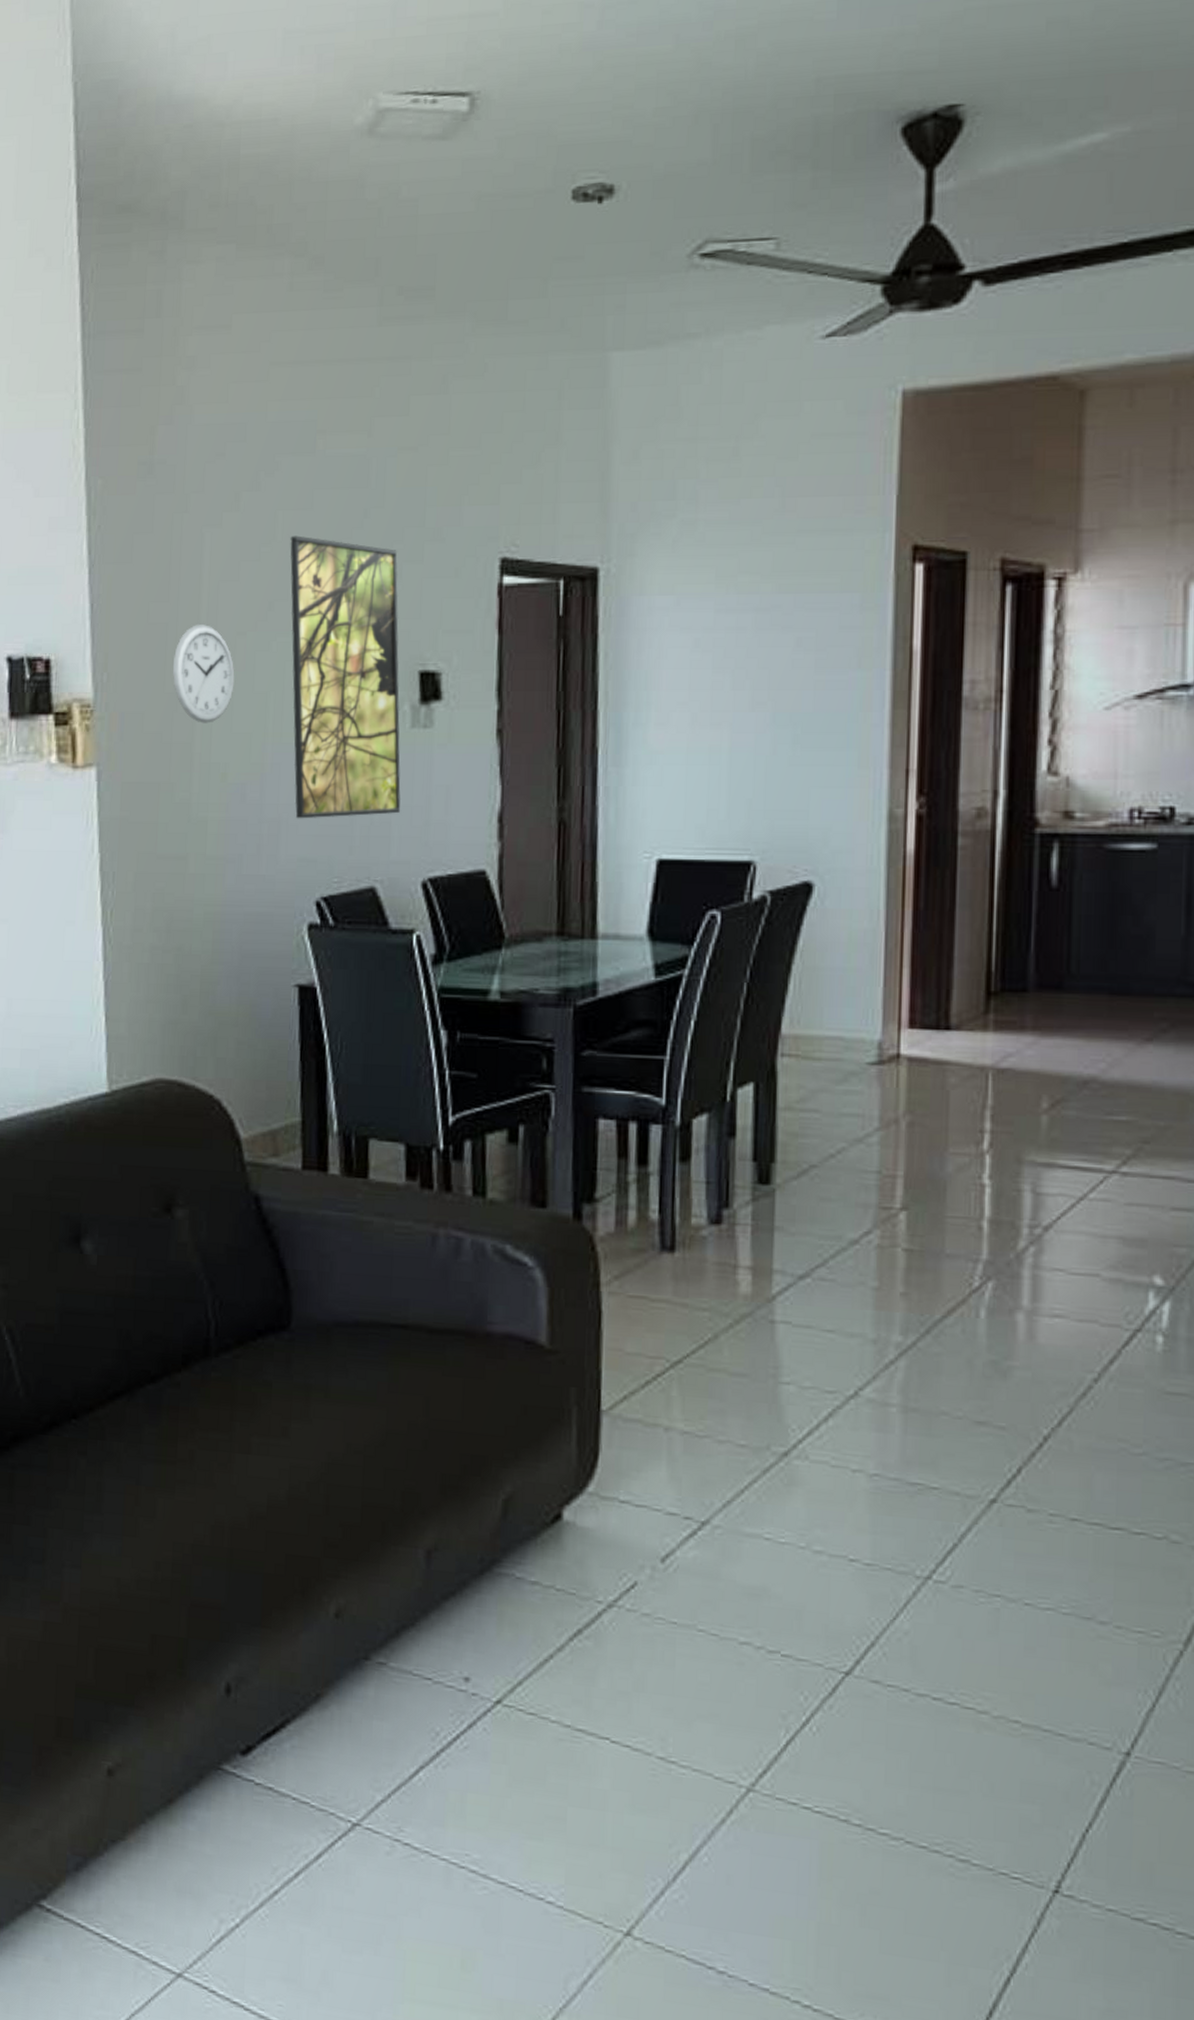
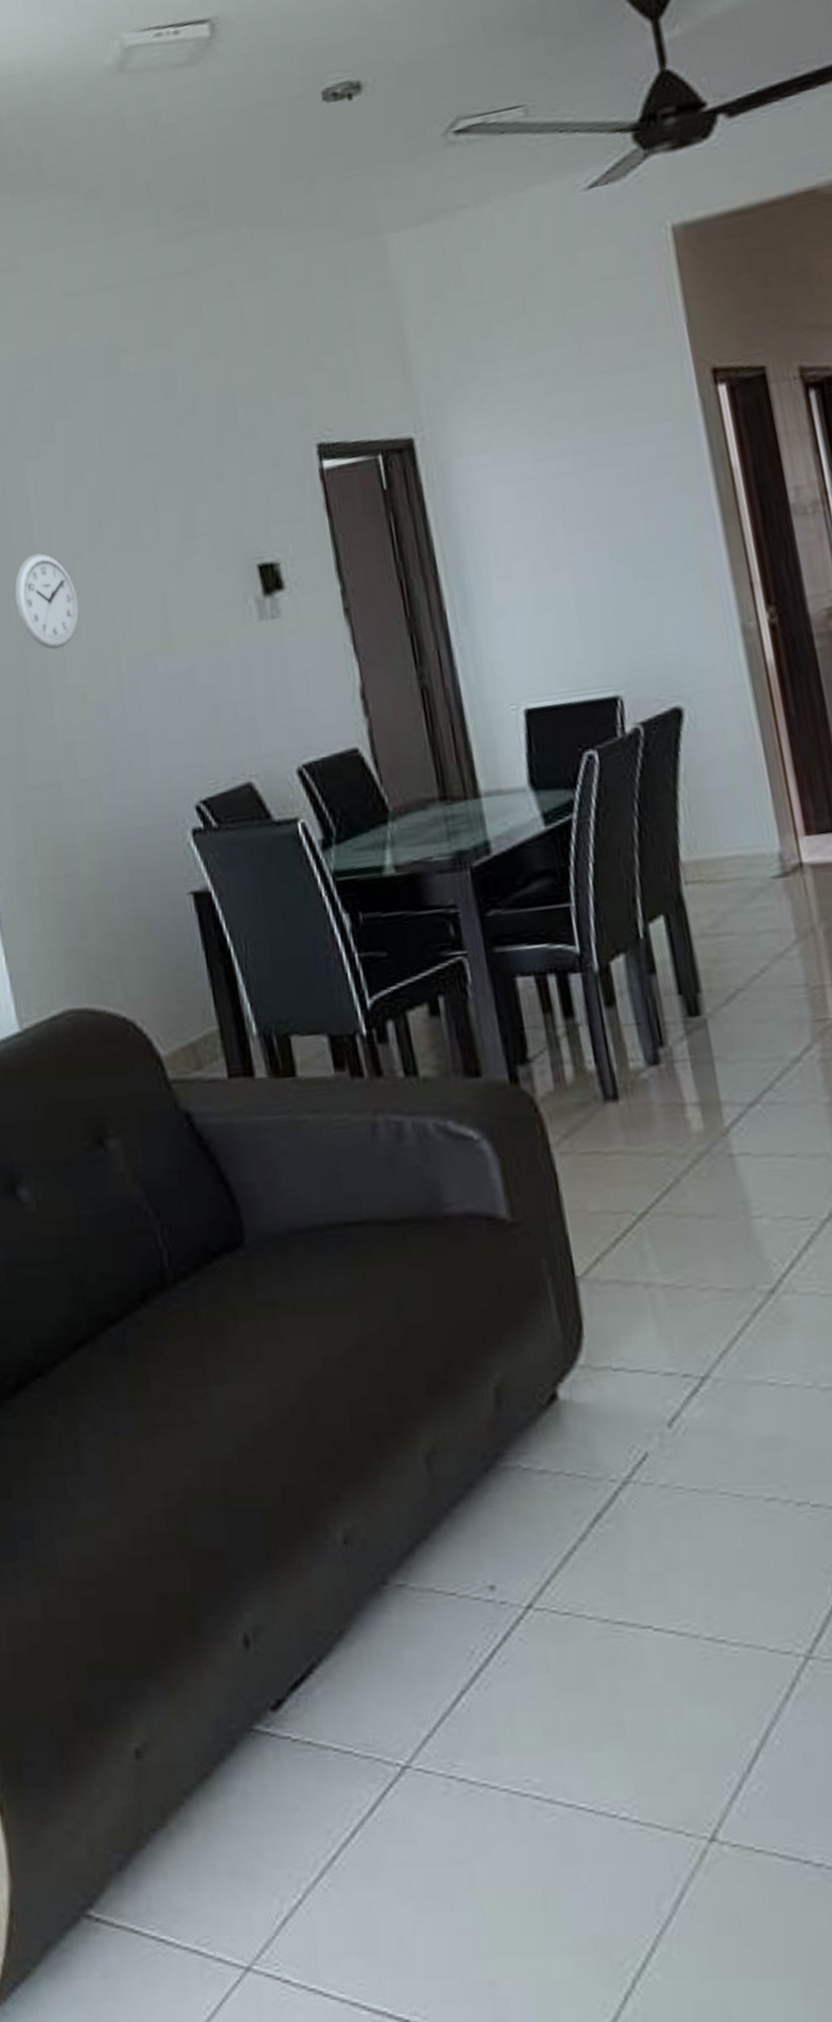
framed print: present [290,535,401,819] -> none [109,452,264,728]

